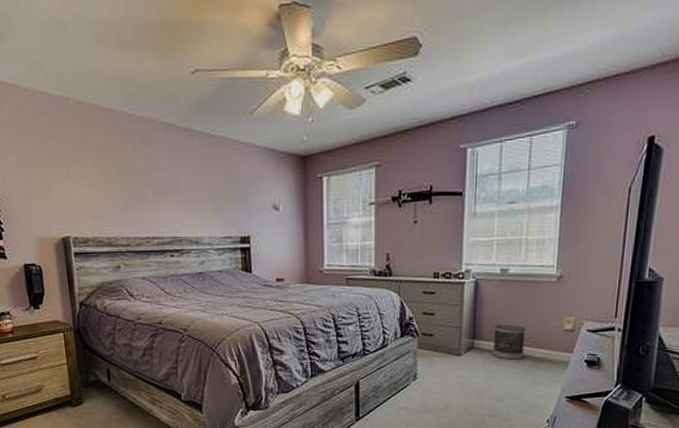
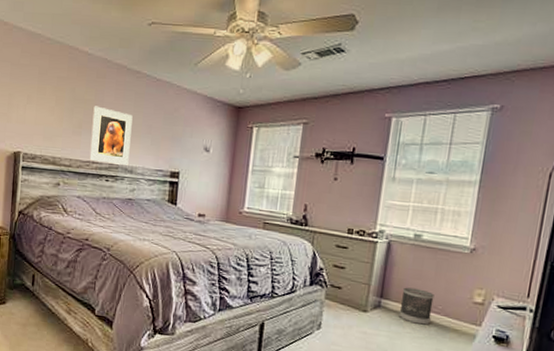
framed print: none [144,174,193,237] -> present [89,106,133,165]

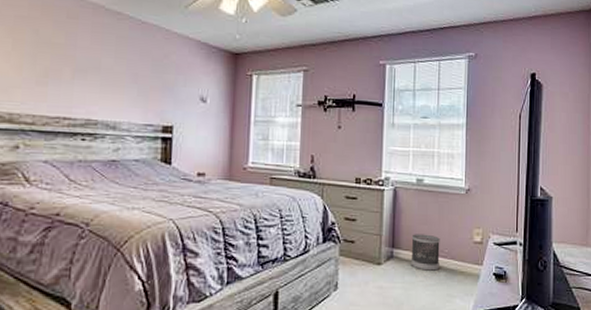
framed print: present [89,106,133,165] -> none [59,51,114,120]

